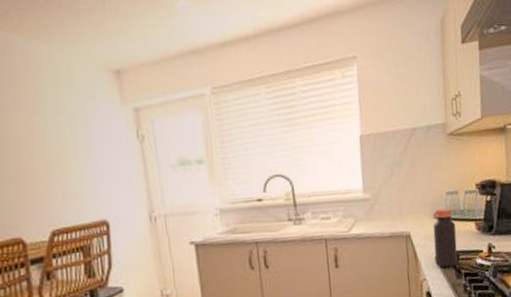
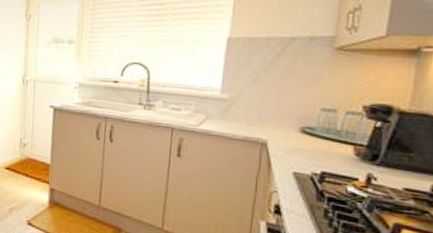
bottle: present [432,208,458,268] -> none [292,124,327,188]

